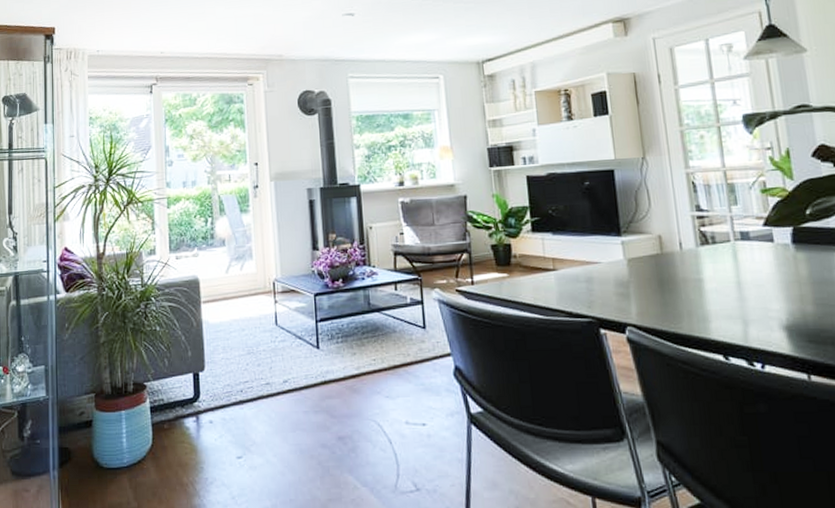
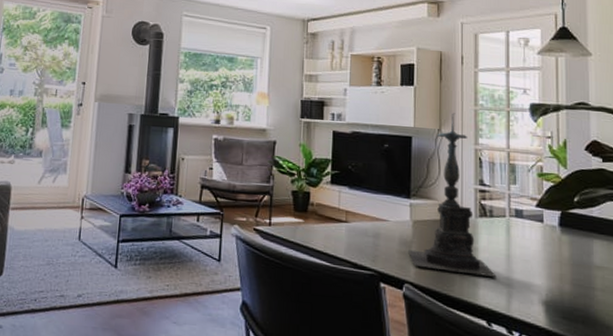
candle holder: none [626,137,728,308] -> present [408,113,496,277]

